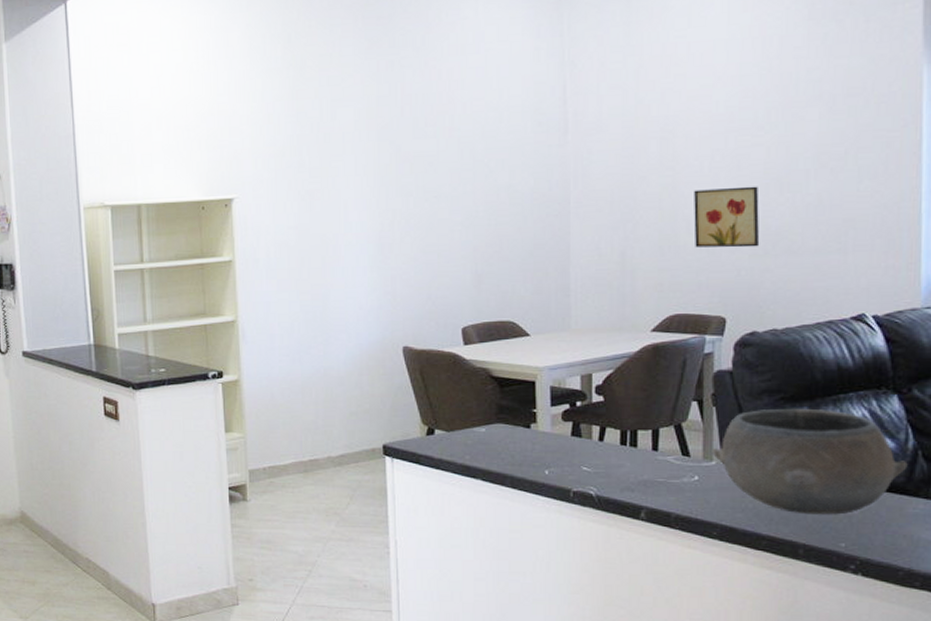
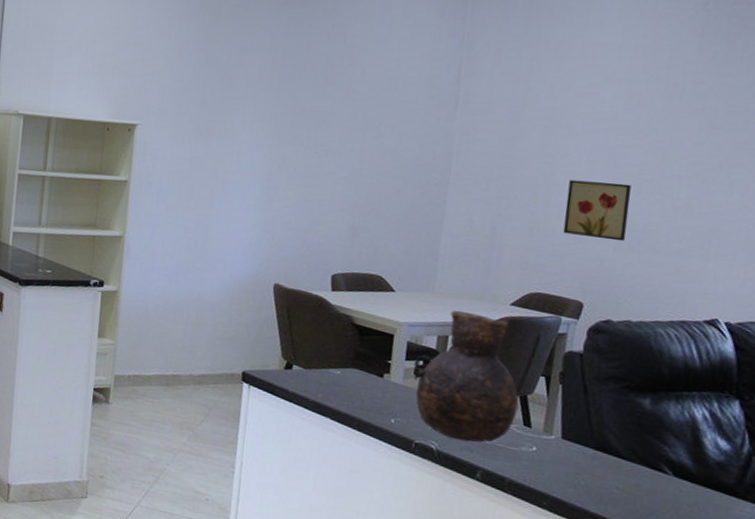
vase: none [560,345,674,482] -> present [413,310,519,443]
bowl: present [711,408,908,515] -> none [552,393,740,506]

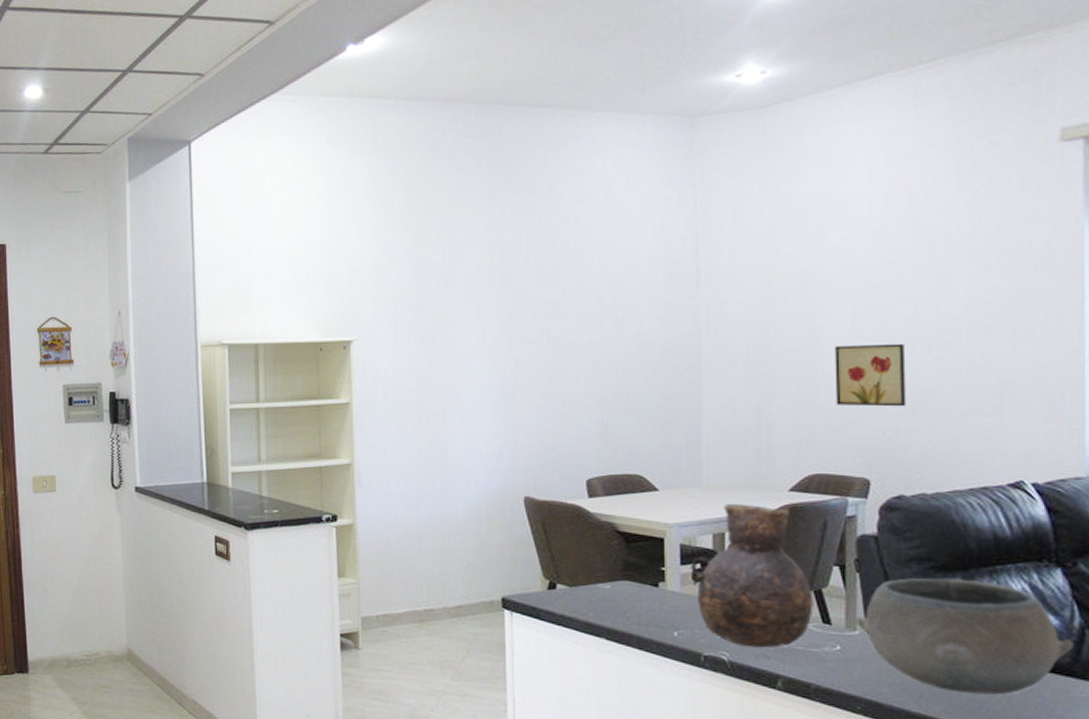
bowl: none [552,393,740,506] -> present [855,578,1074,695]

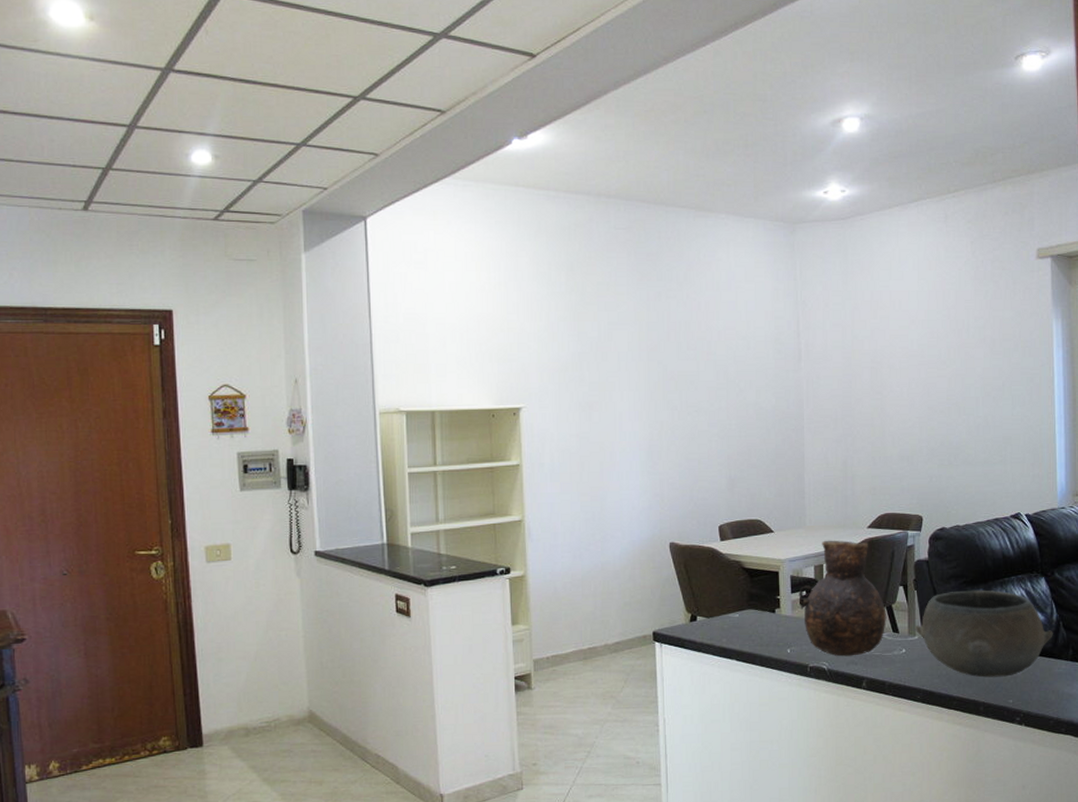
wall art: present [835,343,907,407] -> none [897,409,945,459]

